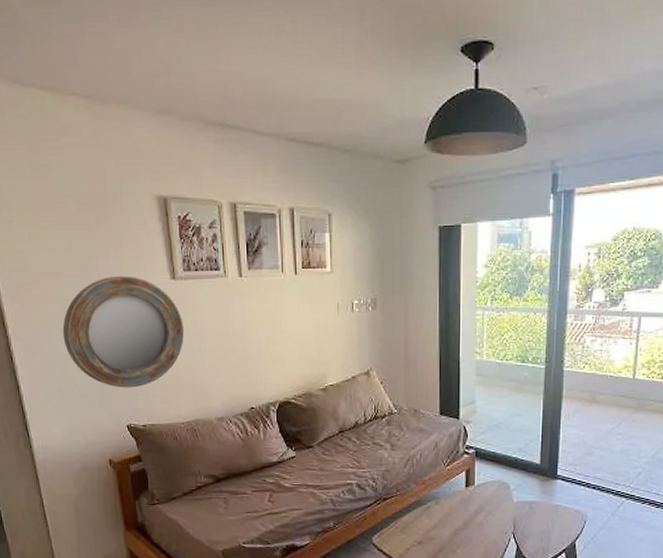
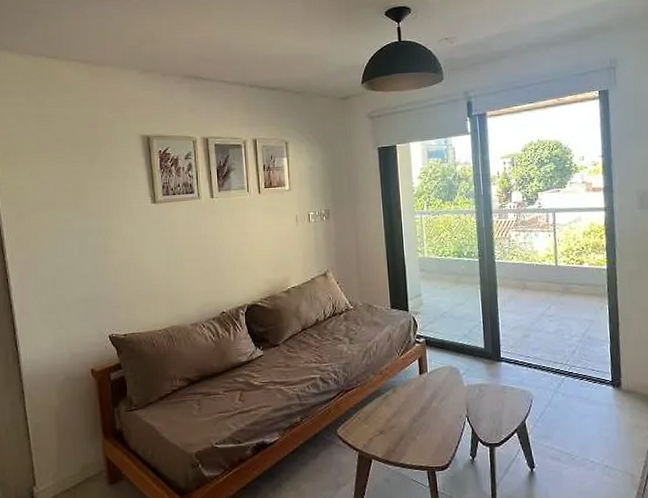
home mirror: present [62,276,184,388] -> none [55,202,163,301]

